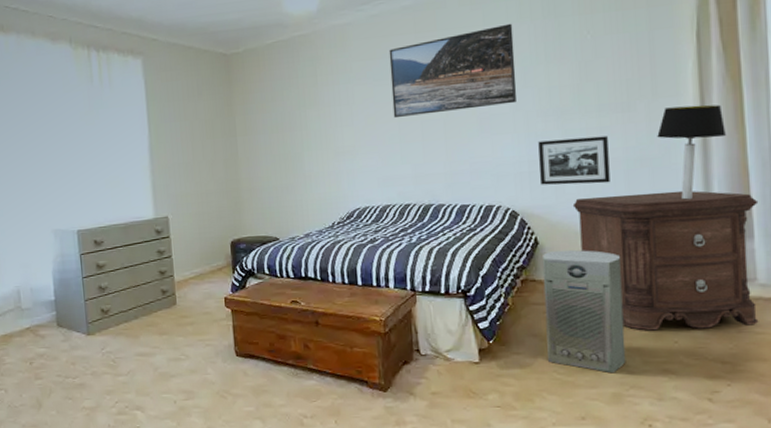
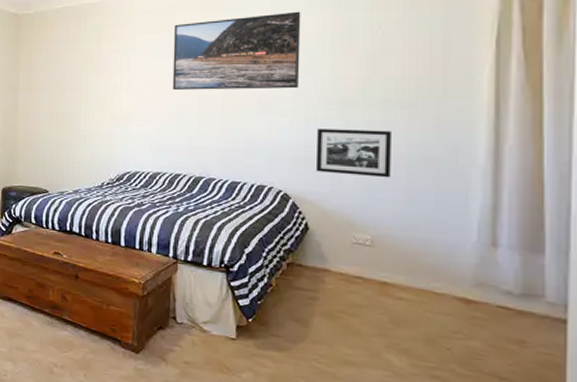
air purifier: present [542,249,626,374] -> none [307,238,394,371]
nightstand: present [572,190,759,331] -> none [348,190,553,344]
table lamp: present [657,104,726,200] -> none [445,110,521,206]

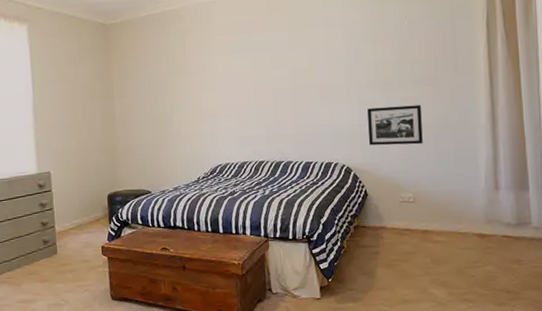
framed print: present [172,11,301,91] -> none [246,8,351,86]

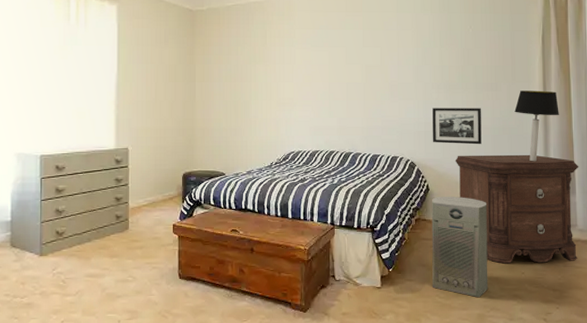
air purifier: none [370,200,436,304] -> present [431,196,488,298]
nightstand: none [394,151,533,268] -> present [455,154,579,264]
table lamp: none [458,81,508,159] -> present [514,90,559,162]

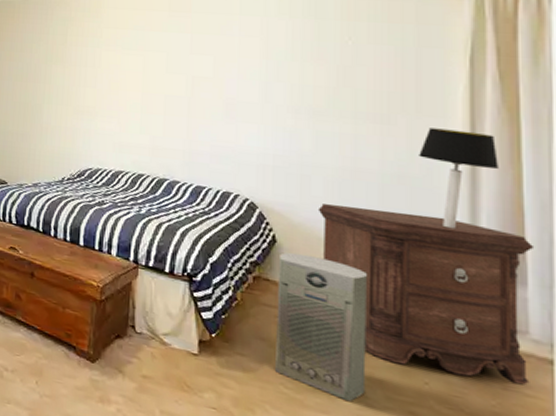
picture frame: present [432,108,482,145] -> none [285,137,363,194]

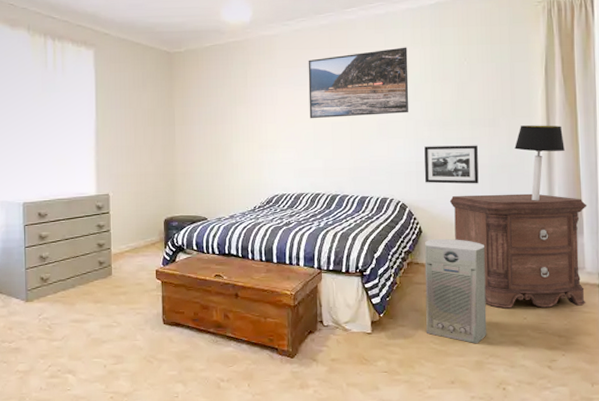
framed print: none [138,17,270,95] -> present [308,47,409,119]
picture frame: none [285,137,363,194] -> present [424,145,479,184]

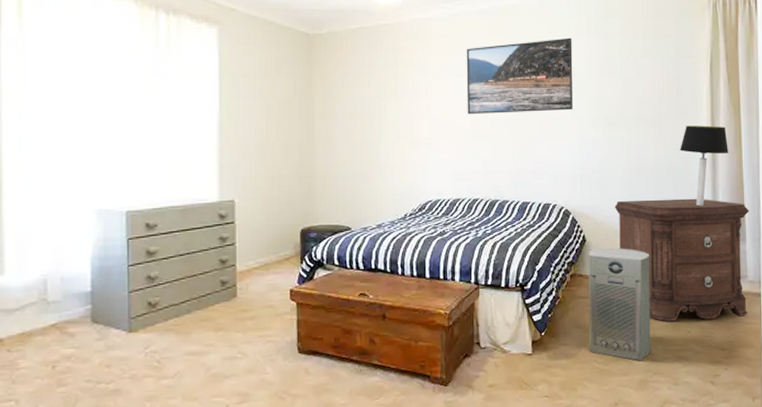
picture frame: present [424,145,479,184] -> none [589,146,644,189]

